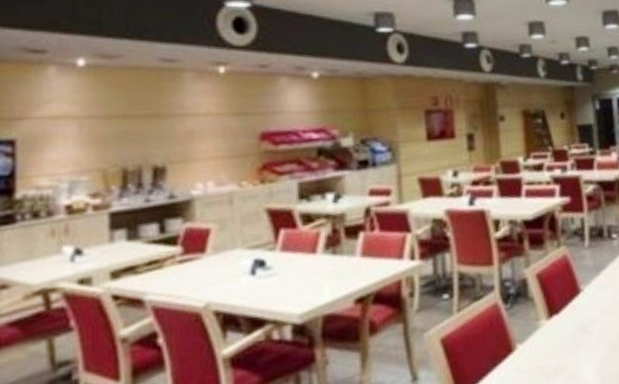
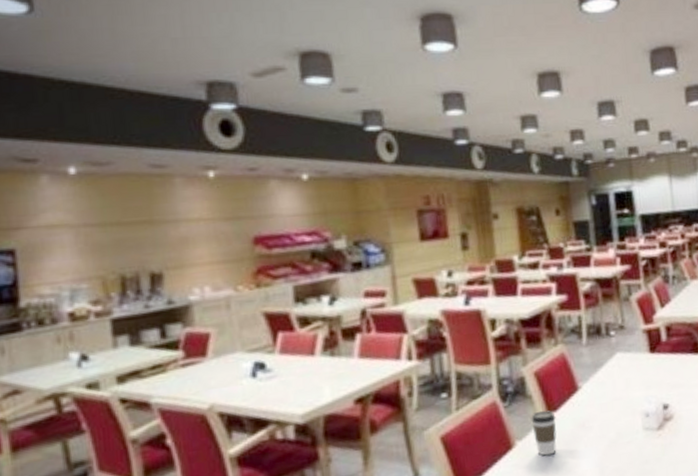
coffee cup: none [532,313,558,360] -> present [531,410,557,456]

